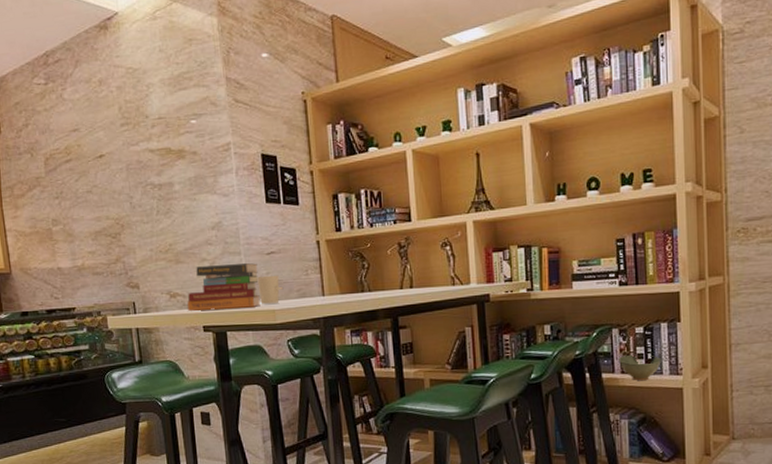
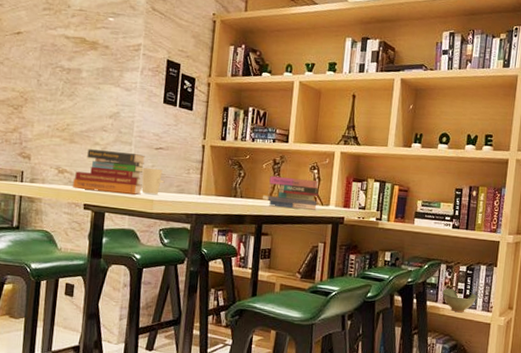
books: none [393,259,457,295] -> present [263,176,319,210]

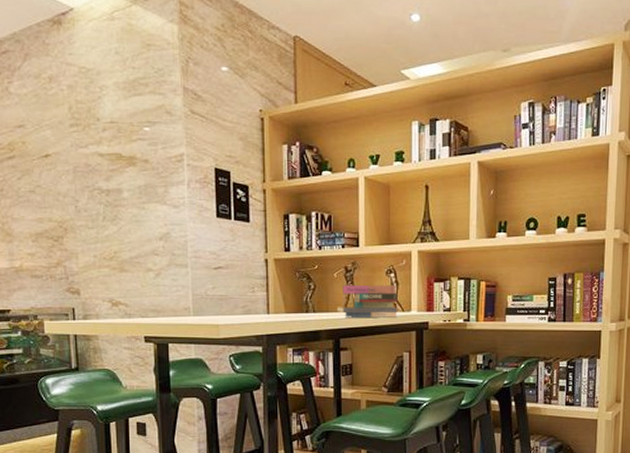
books: present [73,149,145,195] -> none [130,276,204,321]
cup: present [141,168,165,194] -> none [203,290,229,318]
bowl: present [442,288,477,313] -> none [542,387,581,412]

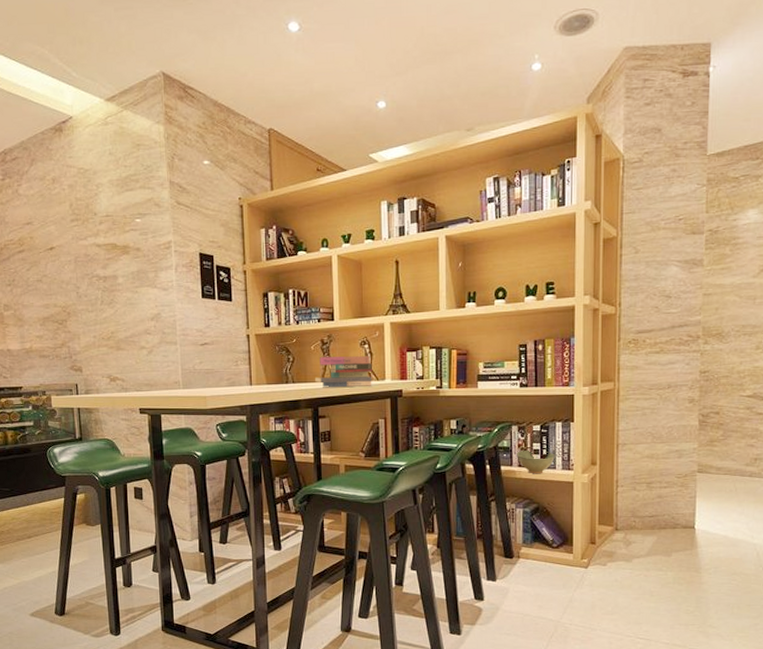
bowl: none [542,387,581,412] -> present [517,451,555,474]

